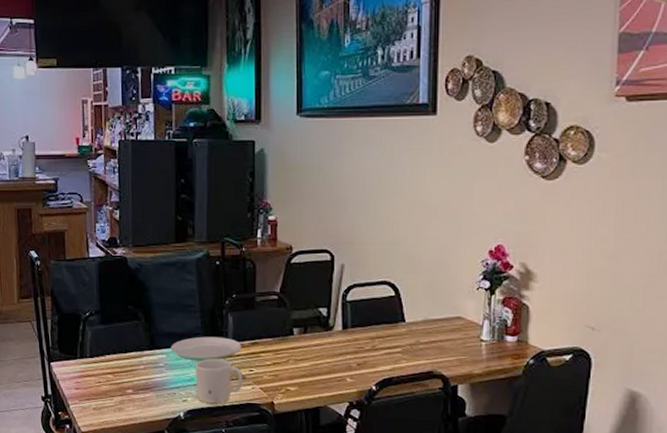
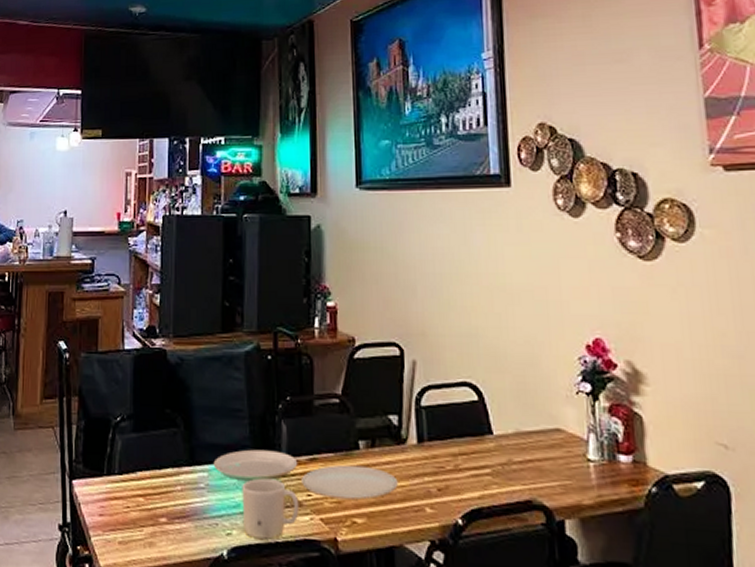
plate: none [245,347,325,373] -> present [302,464,398,500]

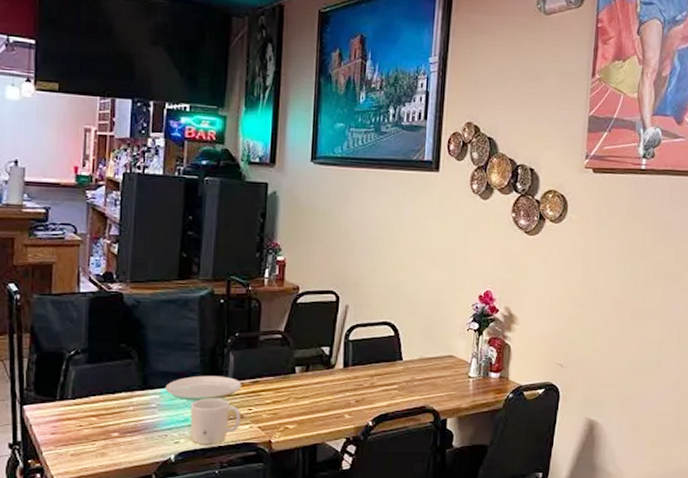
plate: present [302,464,398,500] -> none [244,385,325,411]

